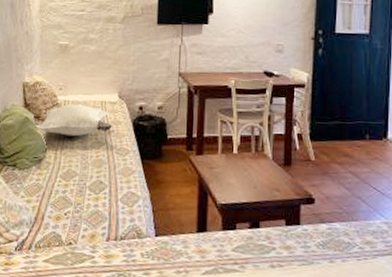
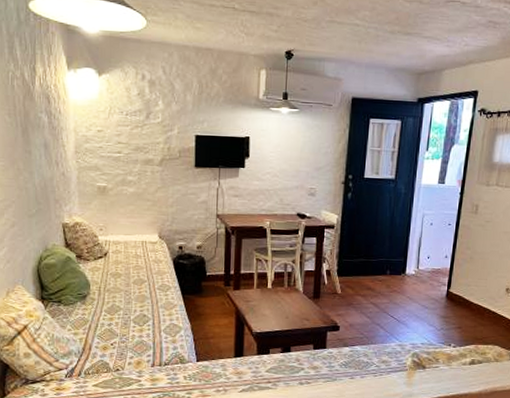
cushion: present [38,103,112,137] -> none [80,243,153,274]

